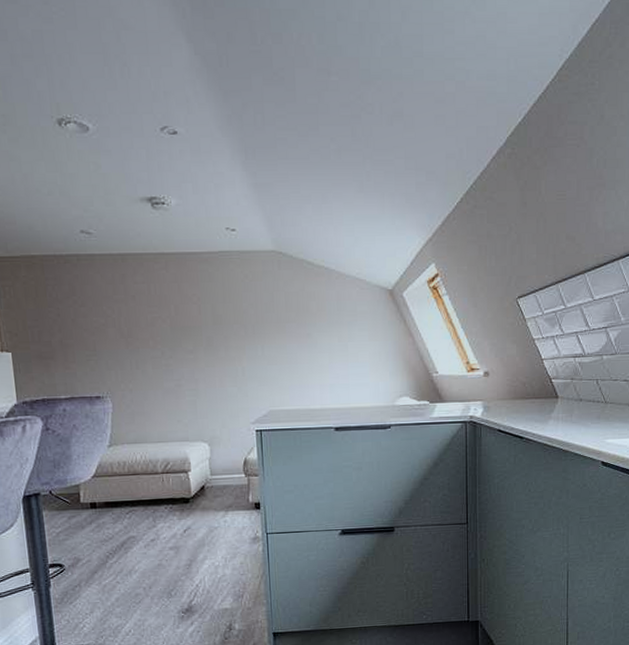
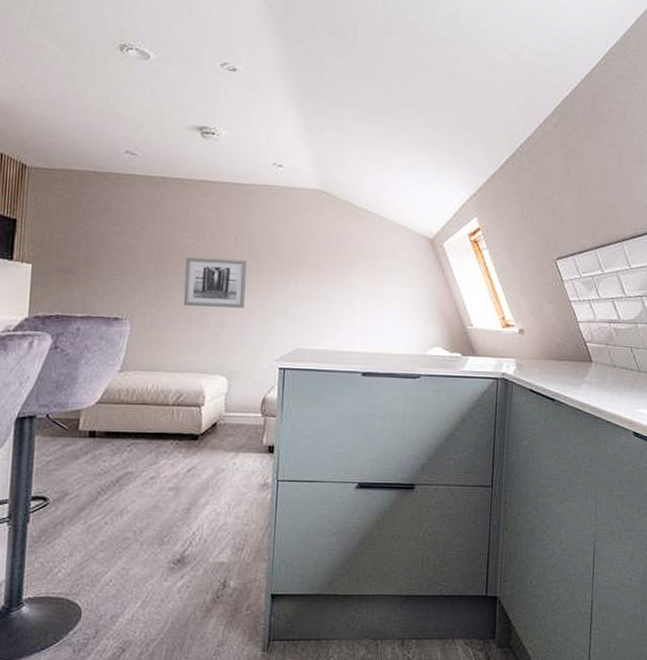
wall art: none [154,329,216,380] -> present [183,257,247,308]

